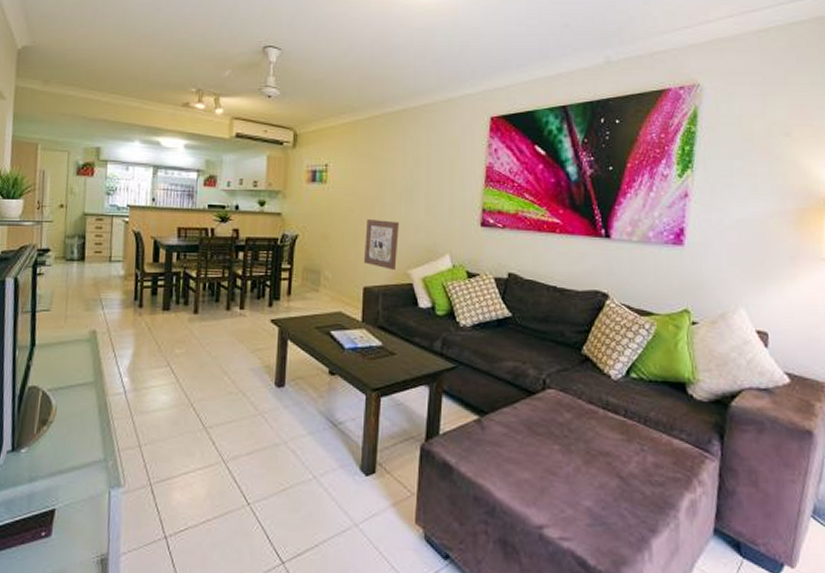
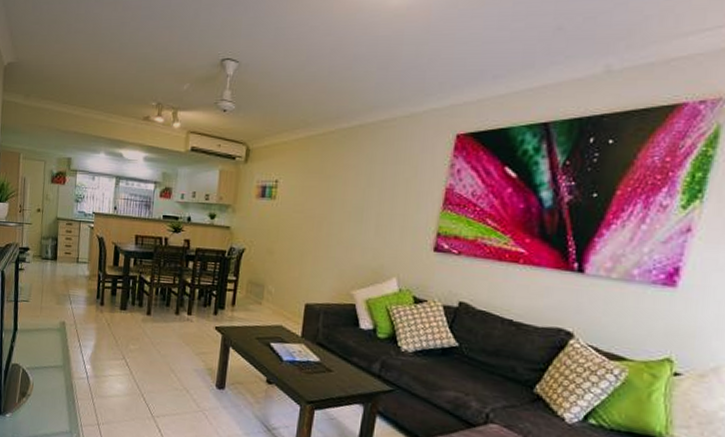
wall art: present [363,220,399,270] -> none [307,238,346,289]

